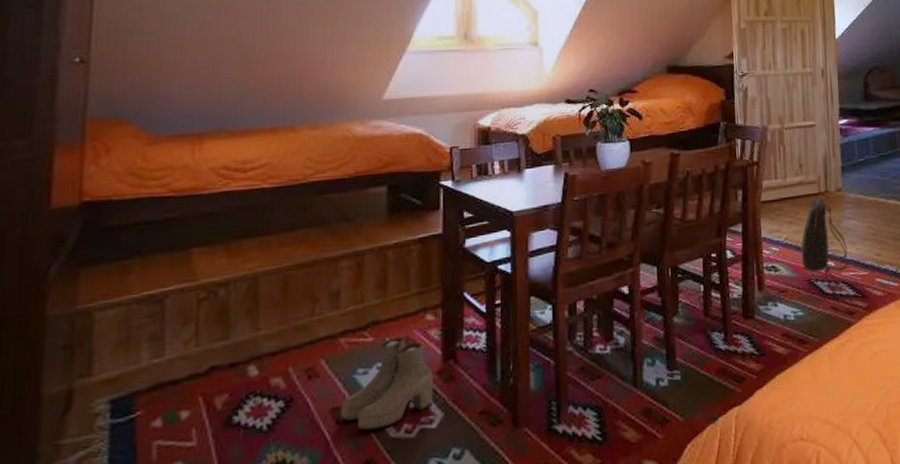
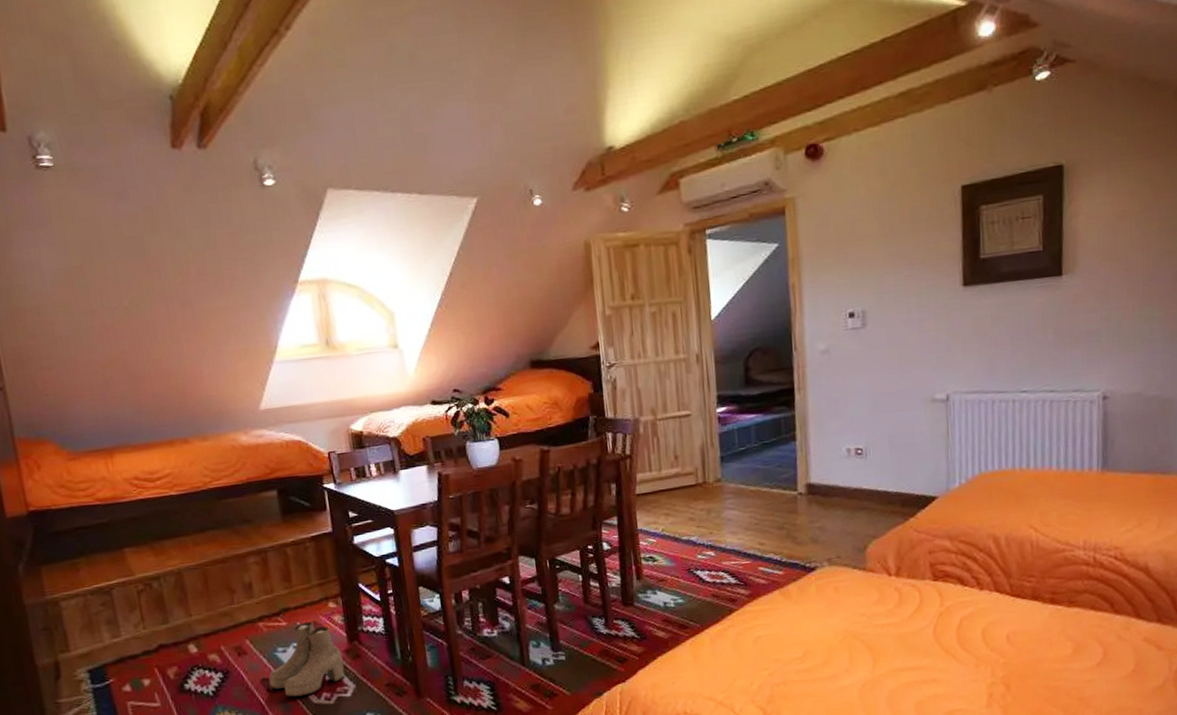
backpack: present [801,197,848,299] -> none [679,488,729,587]

